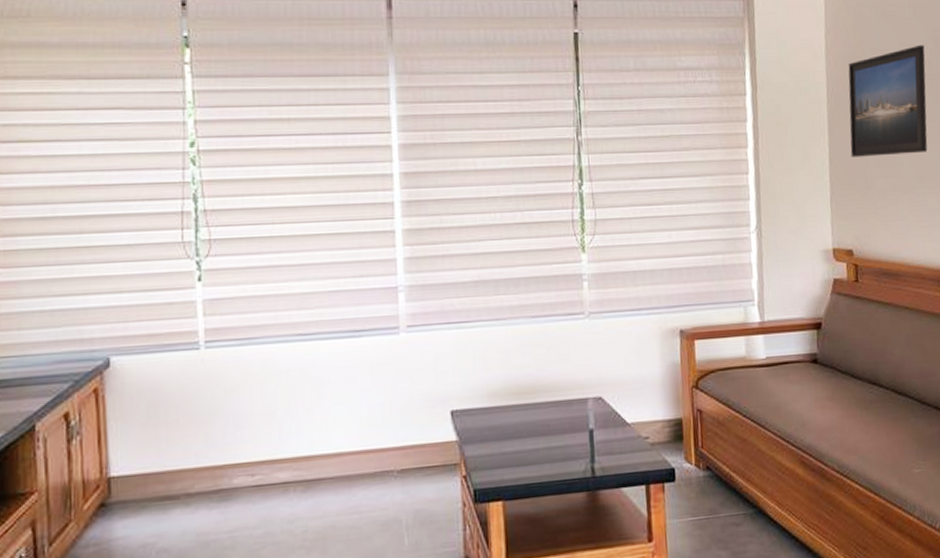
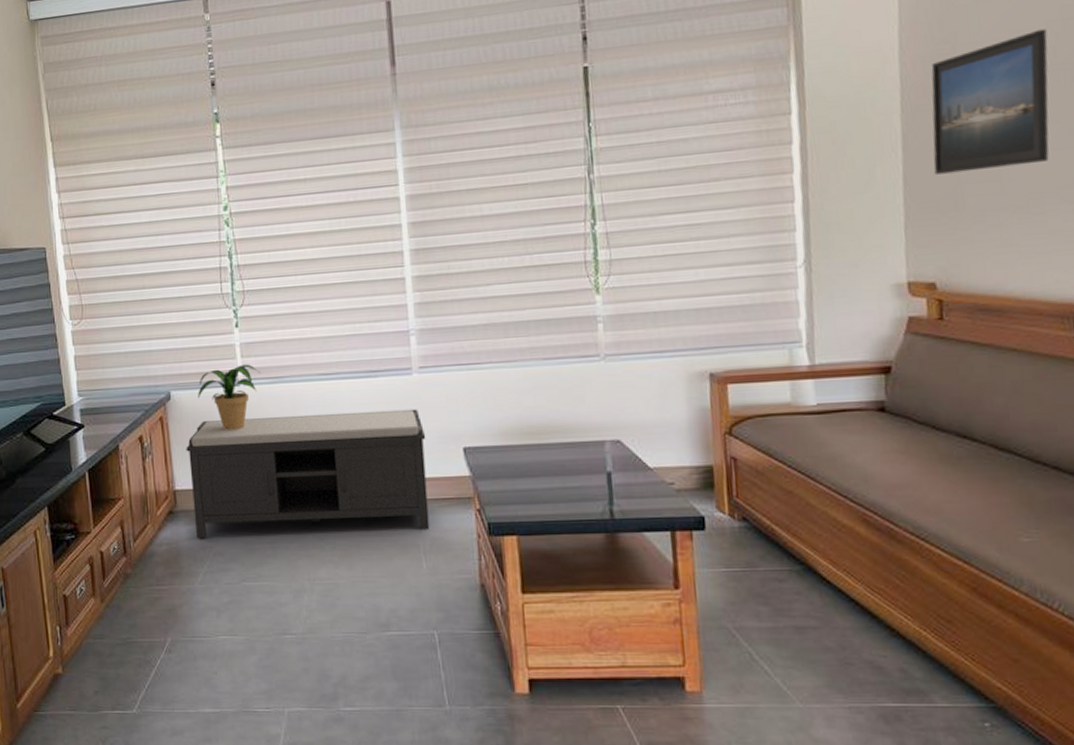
bench: none [127,370,413,535] -> present [186,408,430,539]
potted plant: none [146,324,227,402] -> present [198,364,261,430]

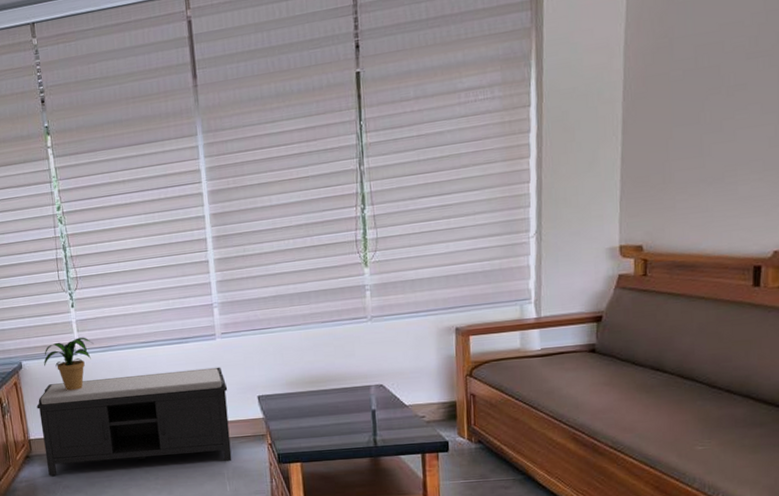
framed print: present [931,28,1049,175] -> none [647,20,751,154]

